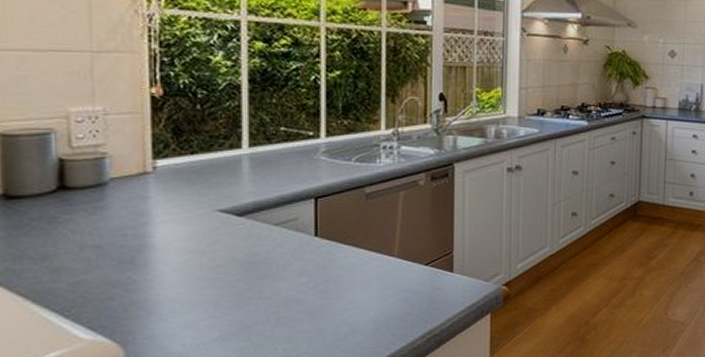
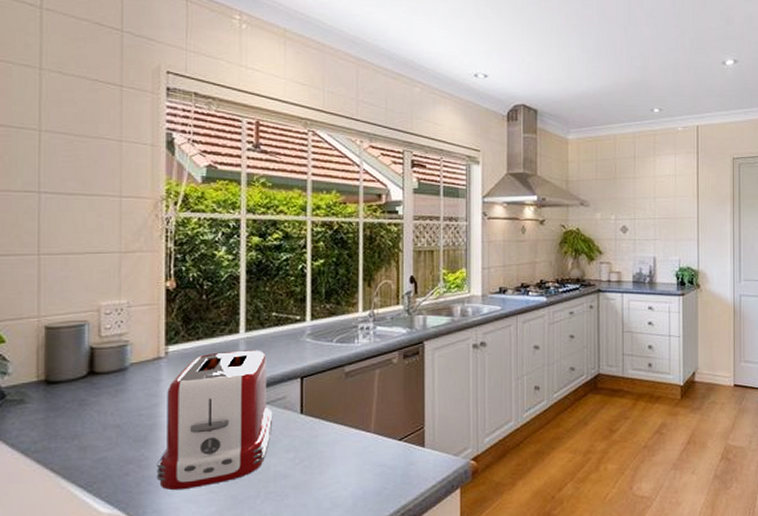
toaster: none [147,167,283,316] -> present [156,350,273,491]

